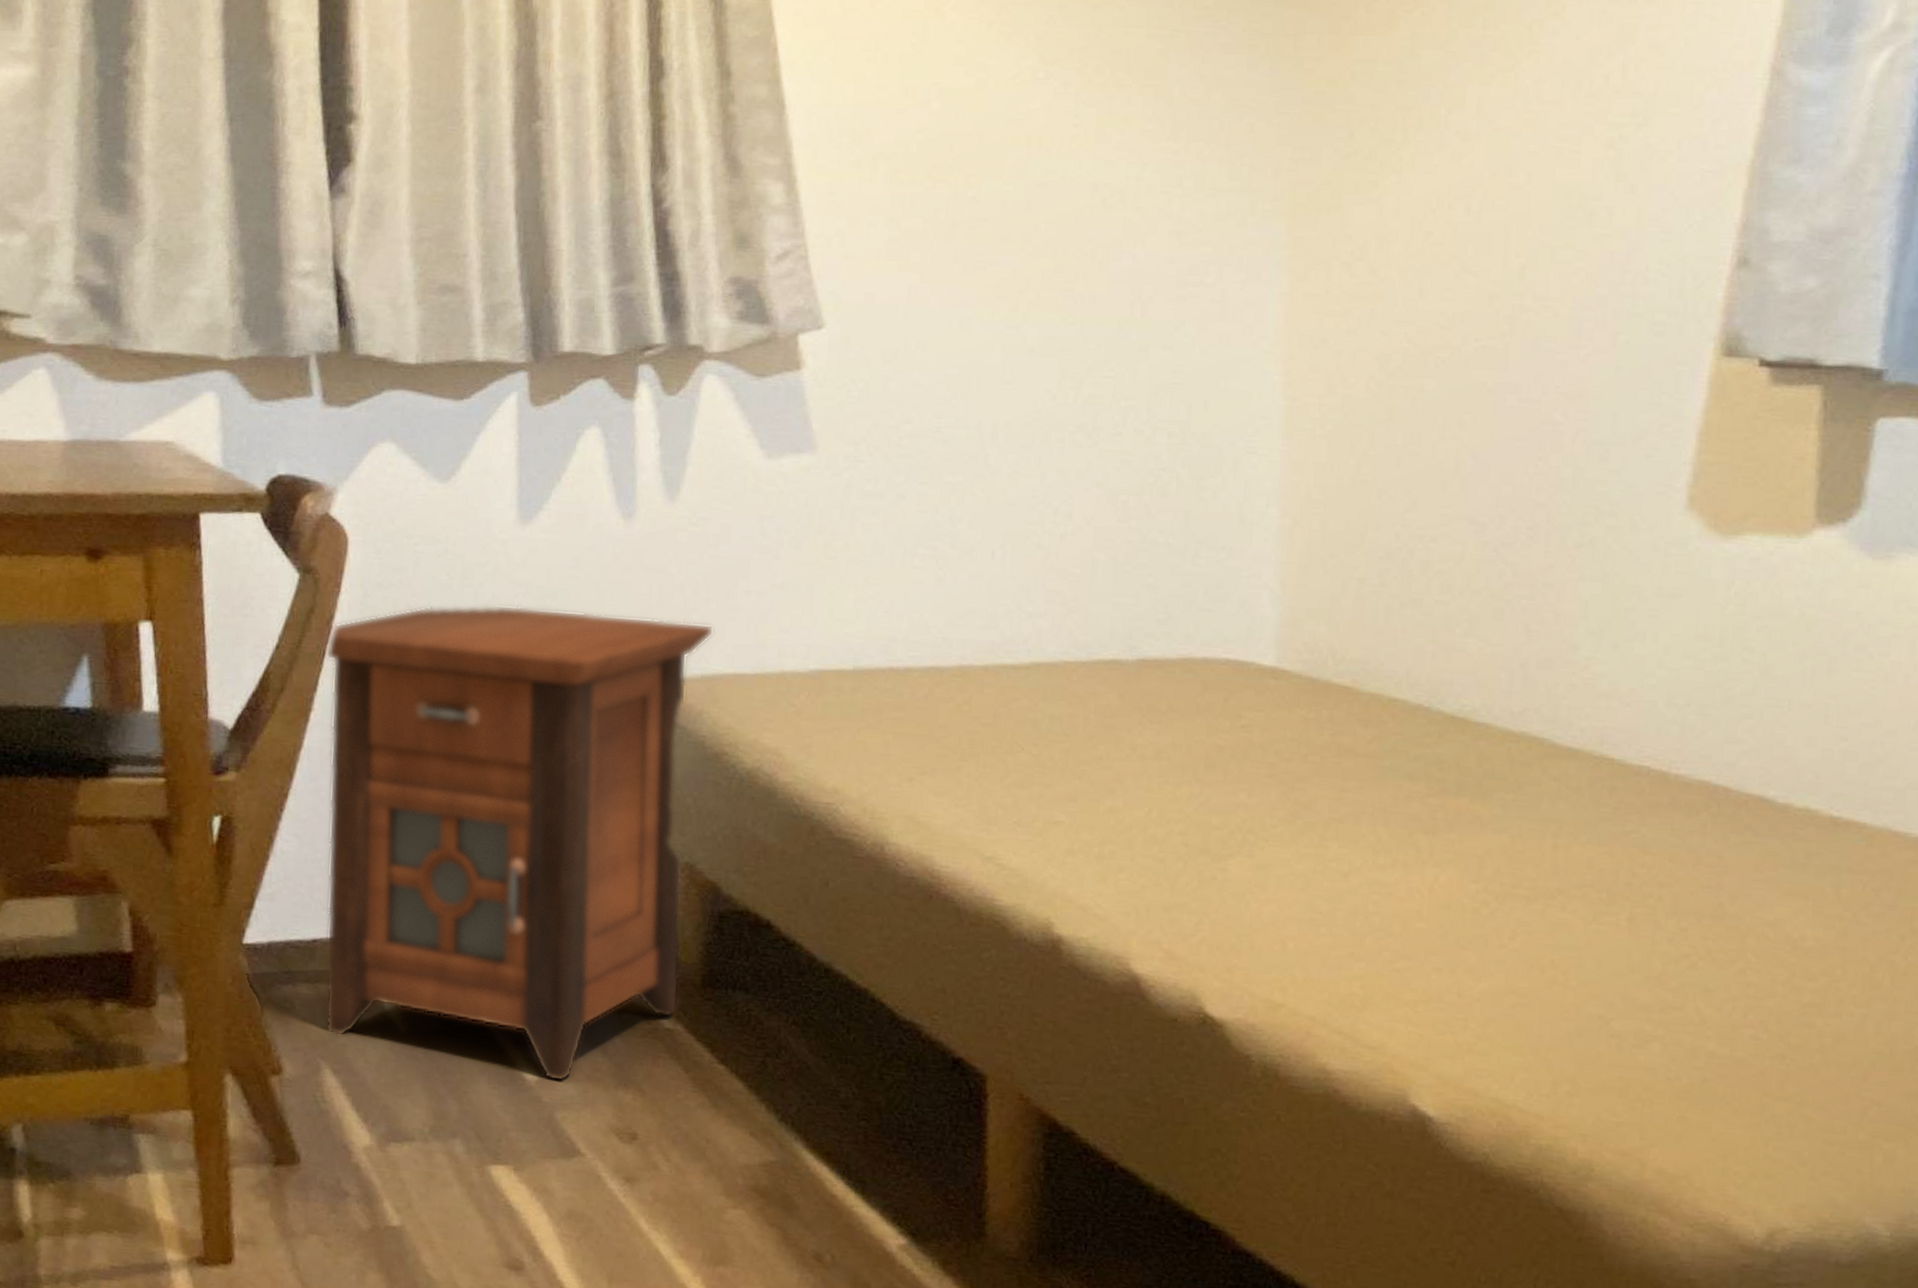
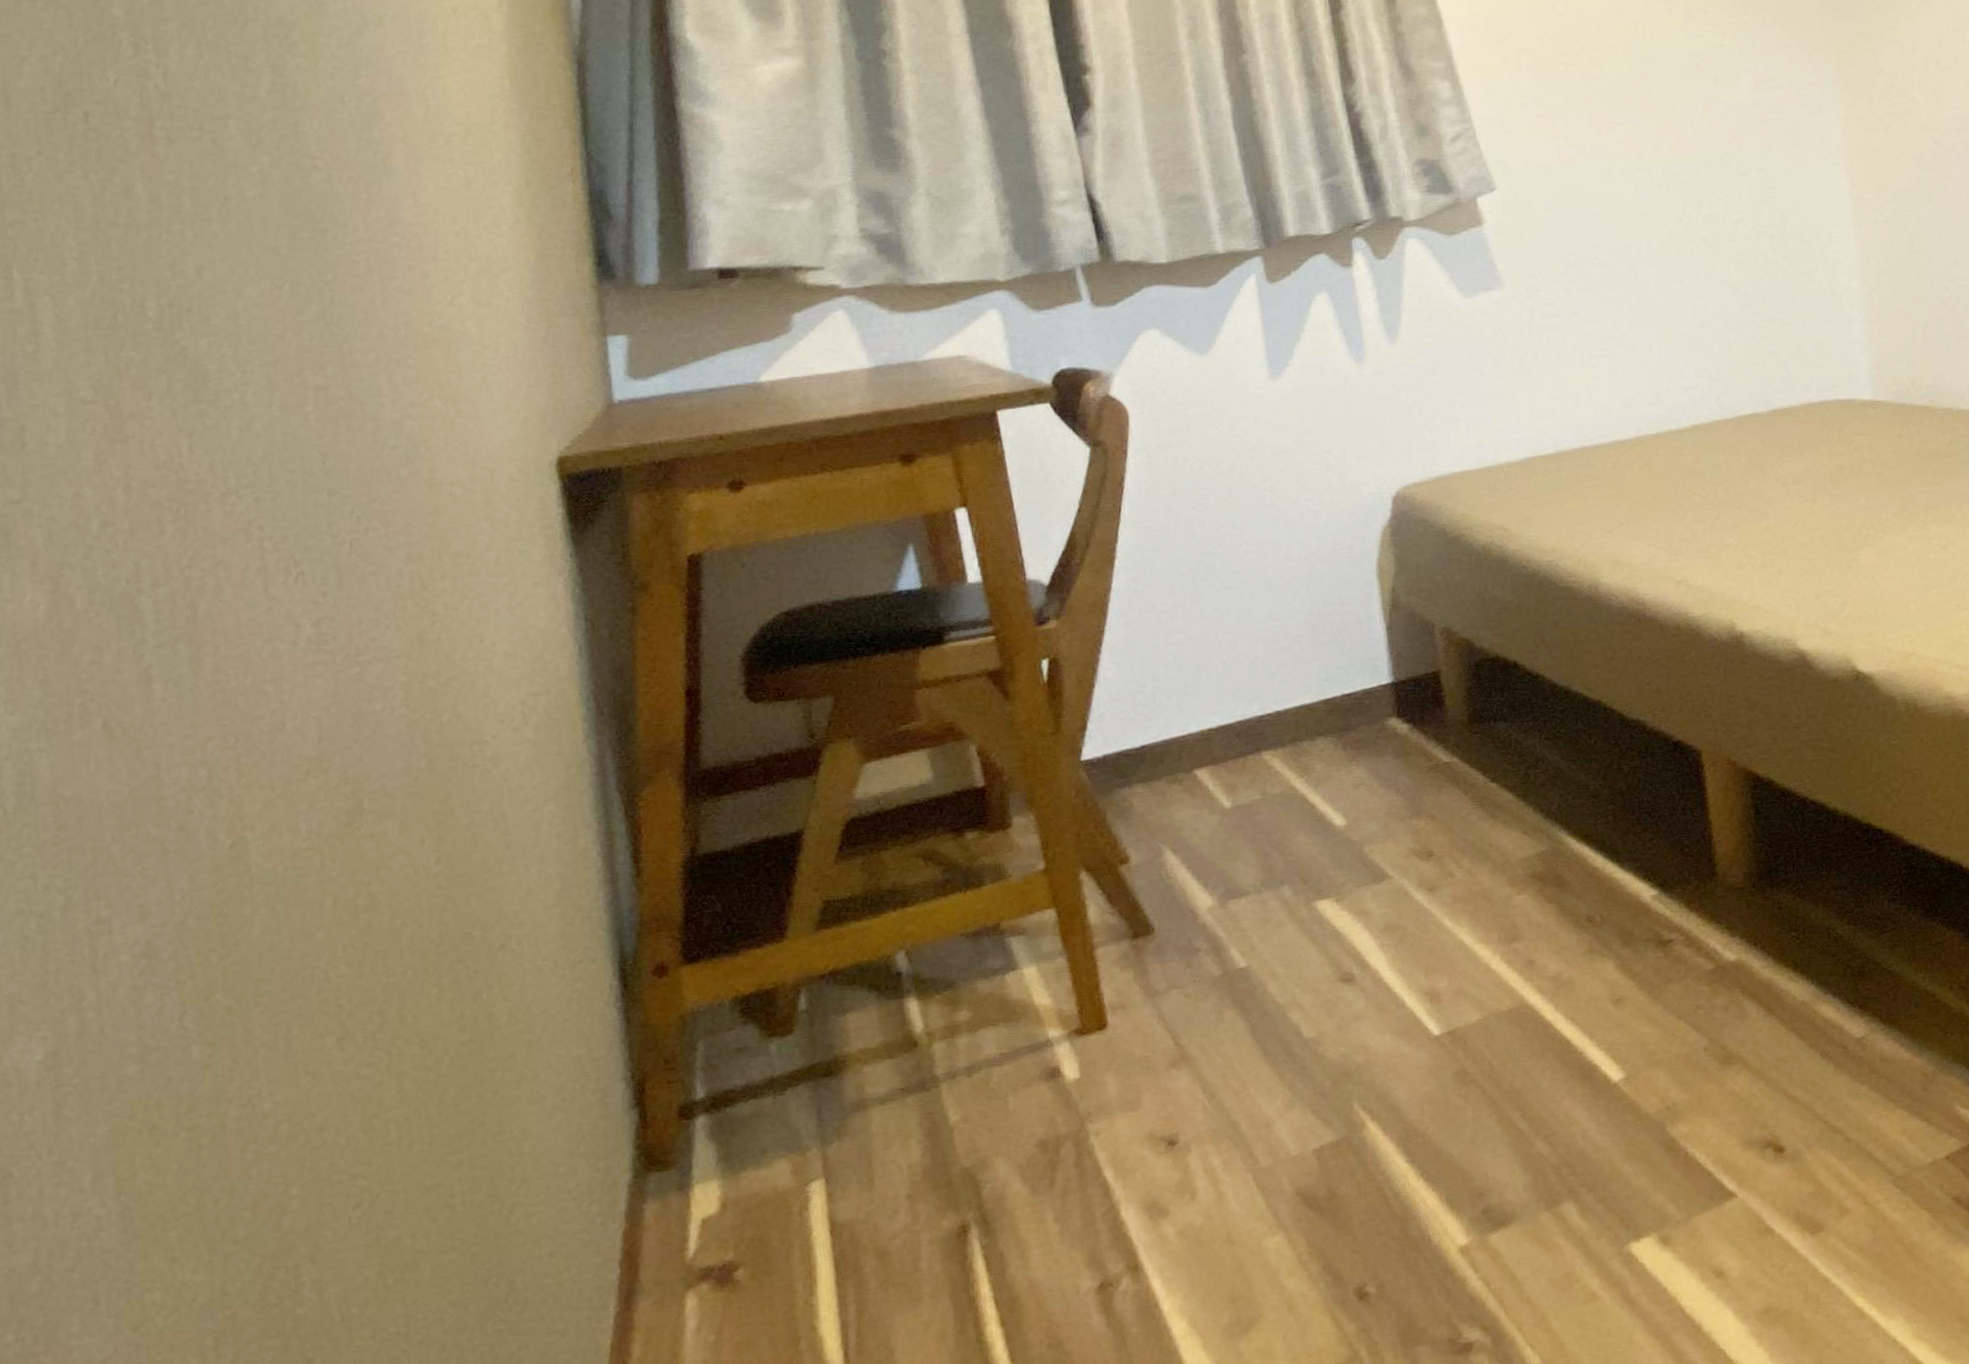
nightstand: present [325,606,714,1082] -> none [1121,435,1452,823]

